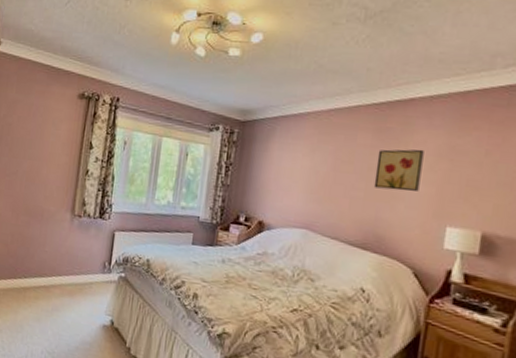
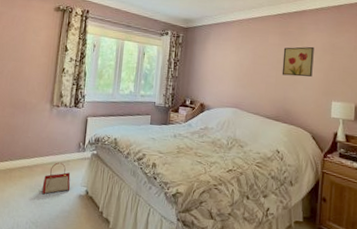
handbag: none [59,284,93,321] -> present [42,162,71,195]

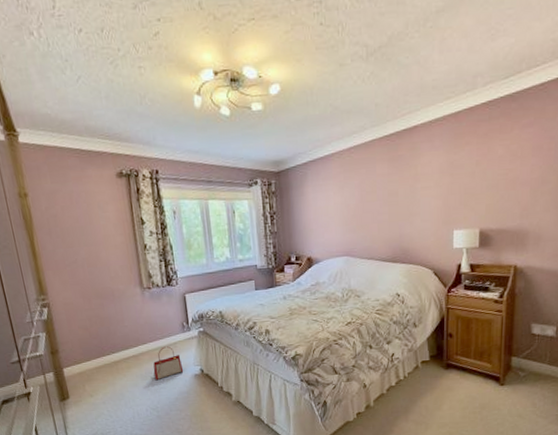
wall art: present [281,46,314,77] -> none [394,169,430,210]

